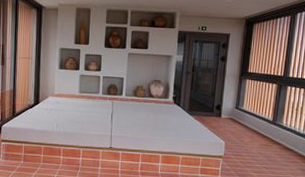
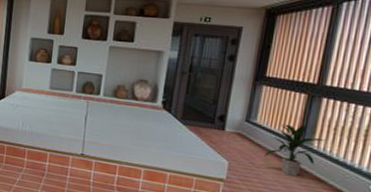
indoor plant: none [249,108,291,148] -> present [263,123,326,177]

